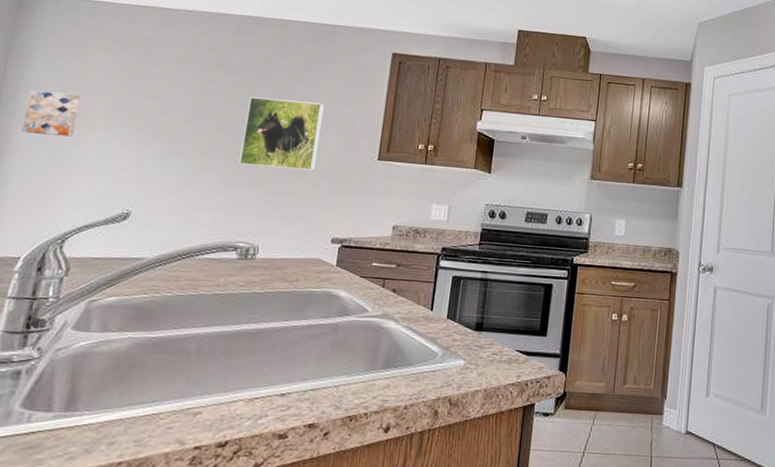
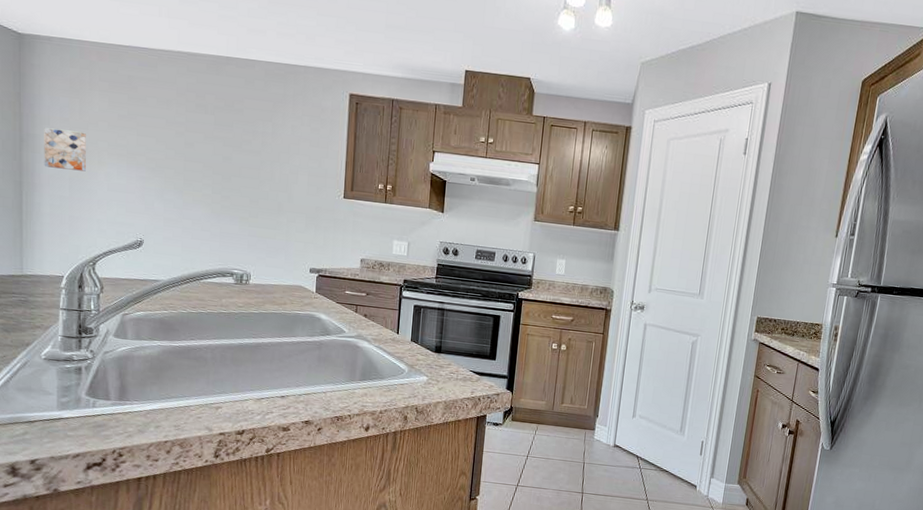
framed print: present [239,96,324,172] -> none [226,136,293,208]

